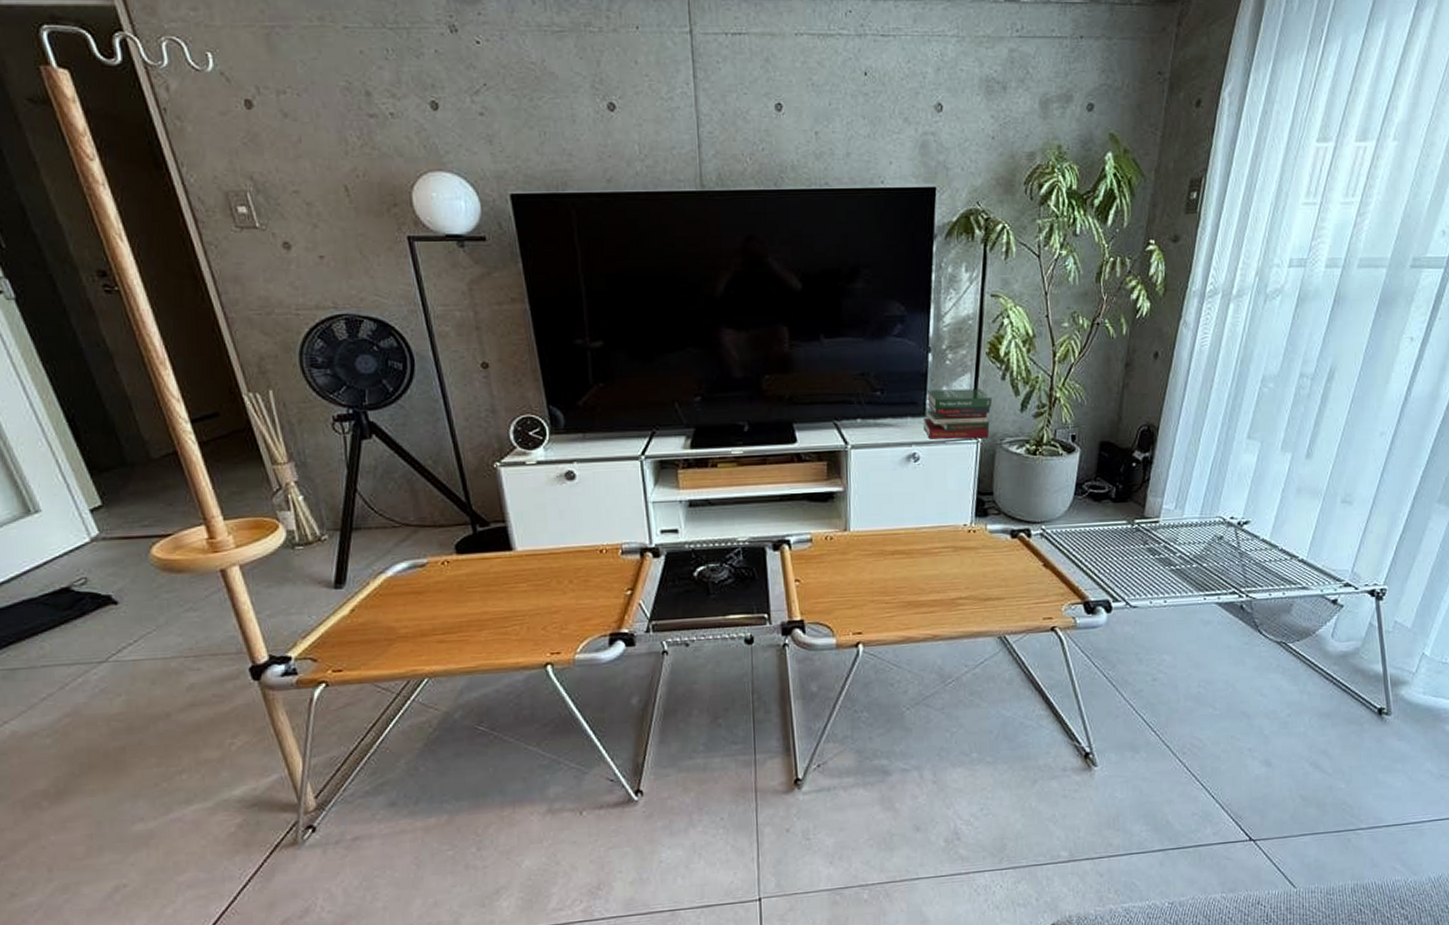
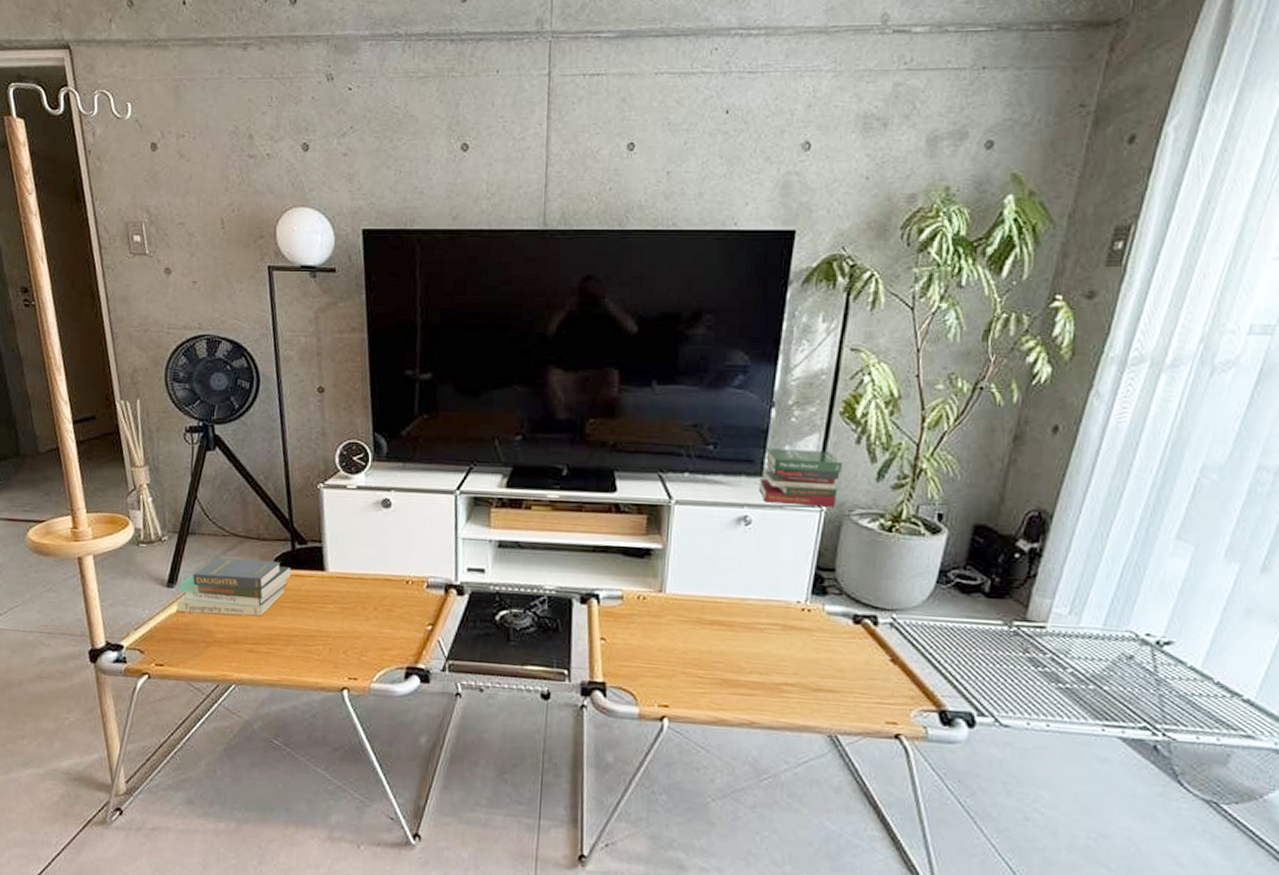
books: none [348,546,476,612] -> present [176,558,291,617]

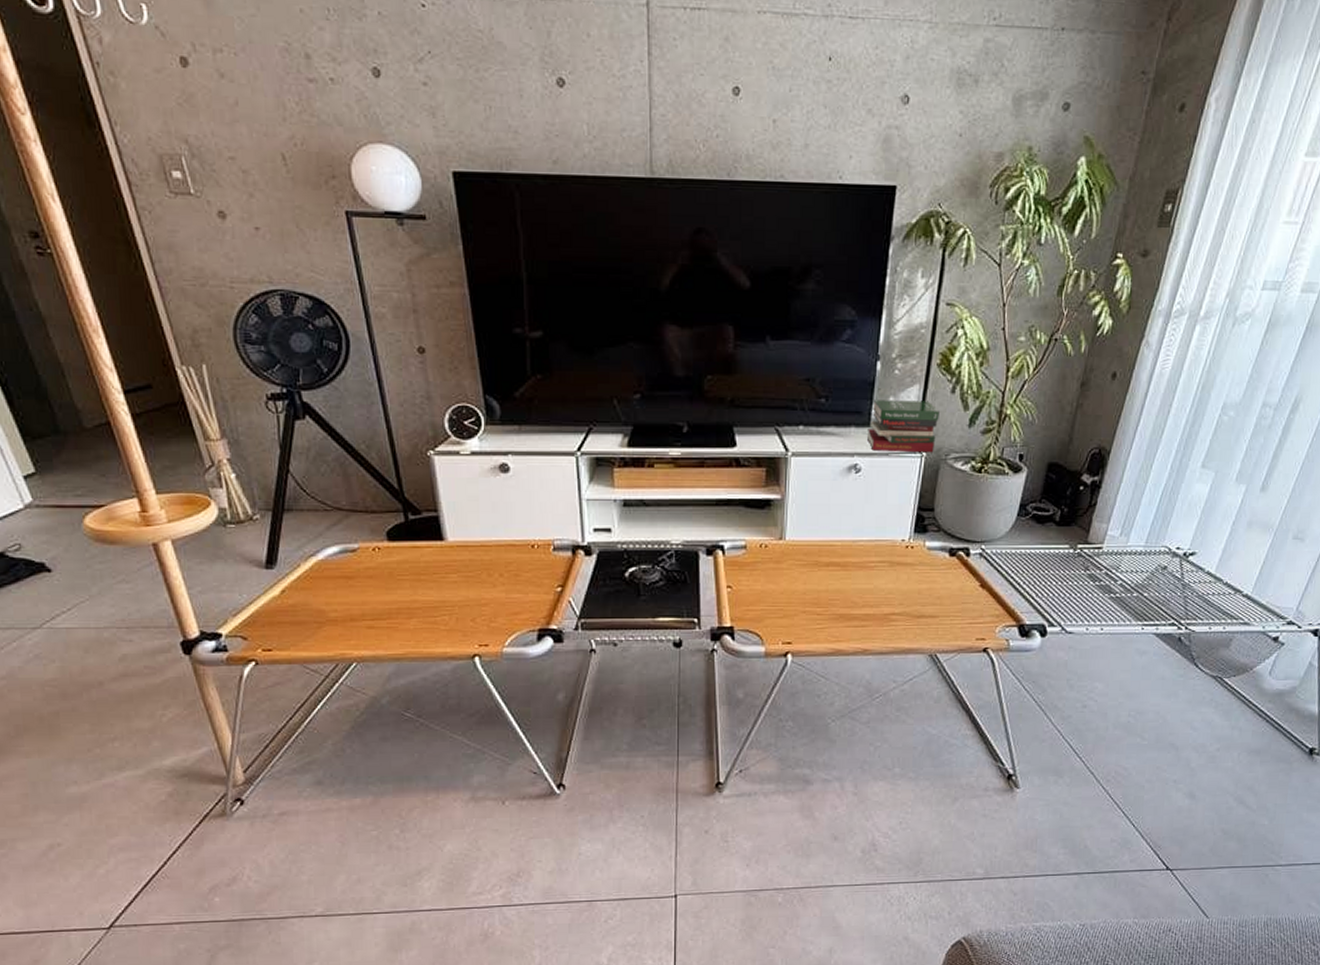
books: present [176,558,291,617] -> none [278,533,407,593]

